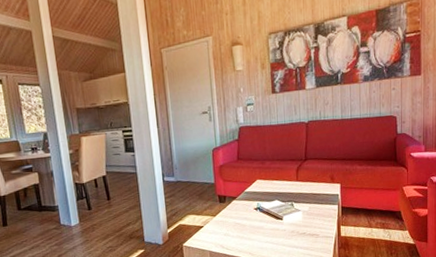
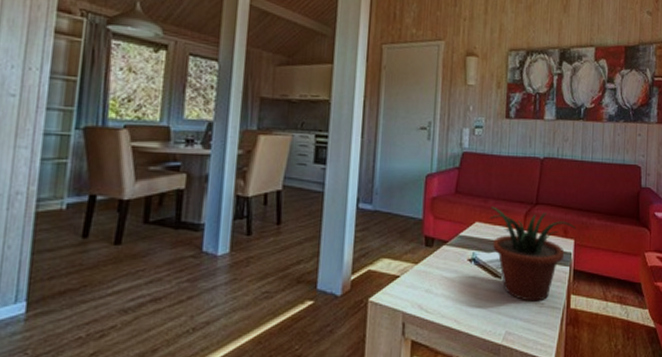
potted plant: none [267,165,342,235] -> present [489,206,577,302]

